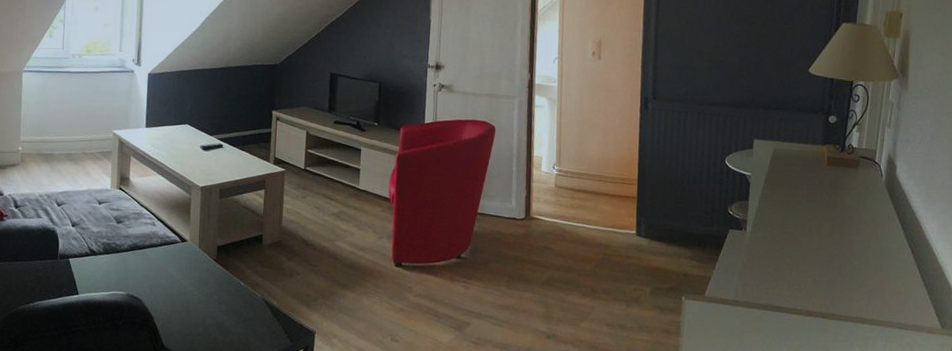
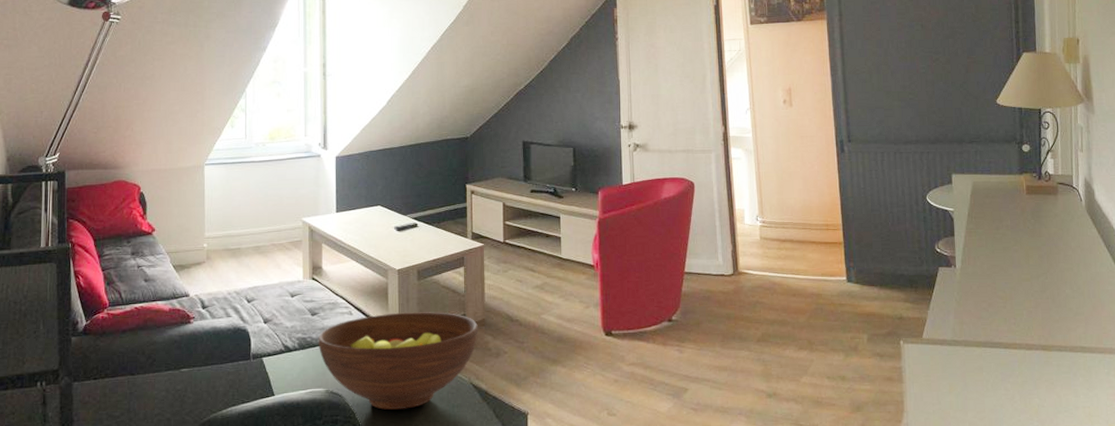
fruit bowl: none [121,227,274,318] -> present [318,312,478,410]

